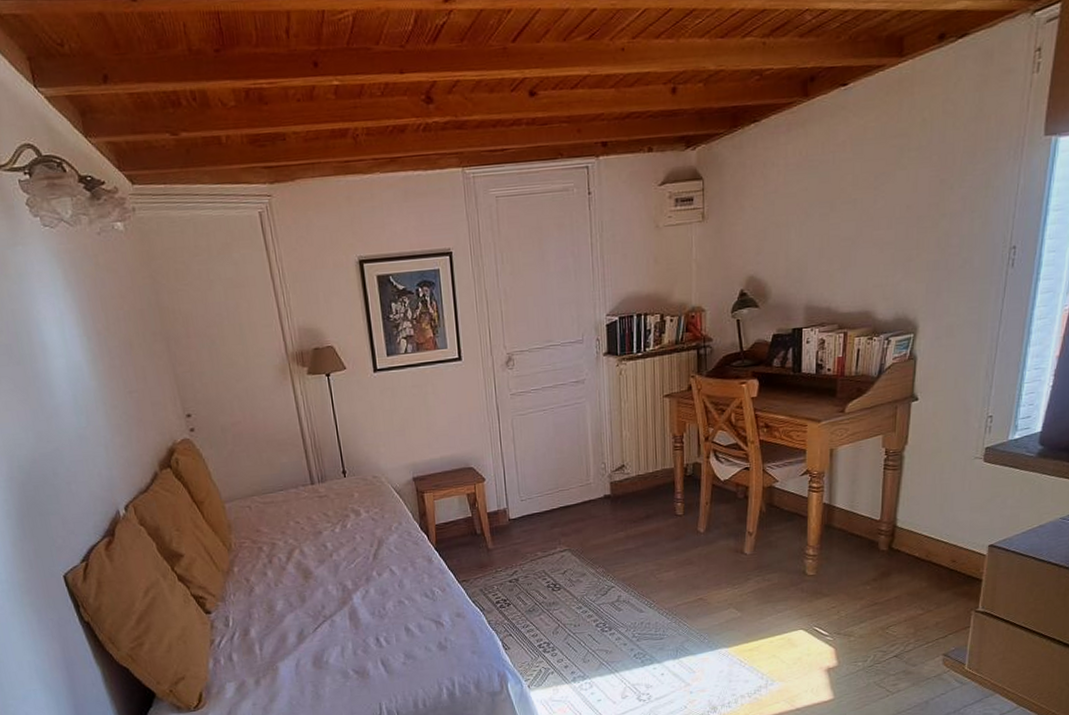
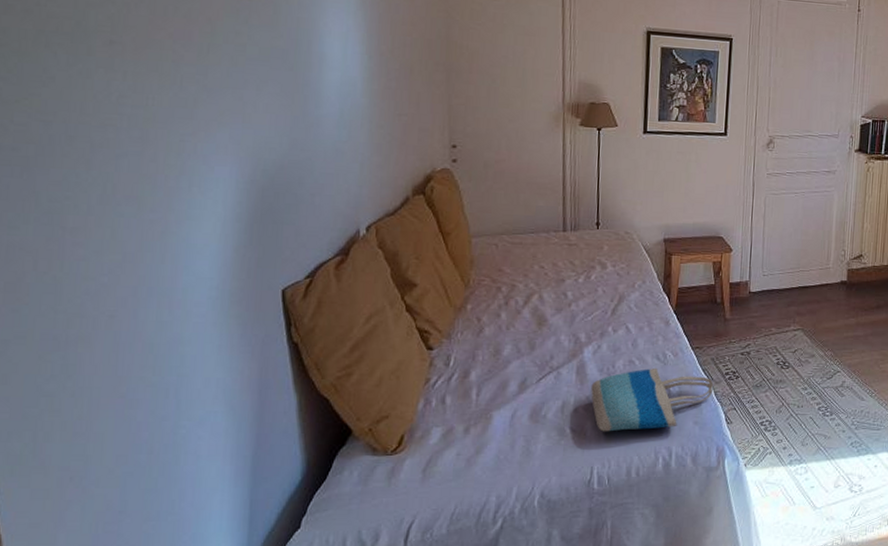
tote bag: none [366,605,487,670] -> present [591,367,714,432]

